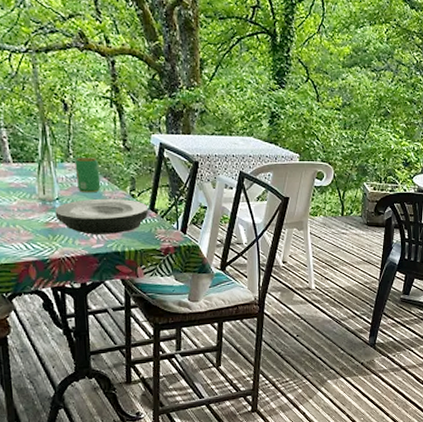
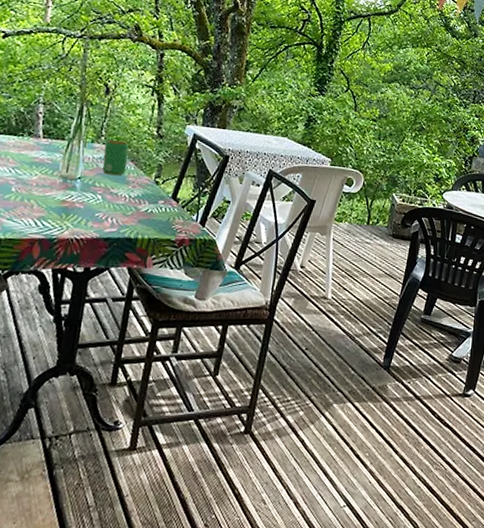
plate: present [55,198,149,235] -> none [73,181,171,220]

